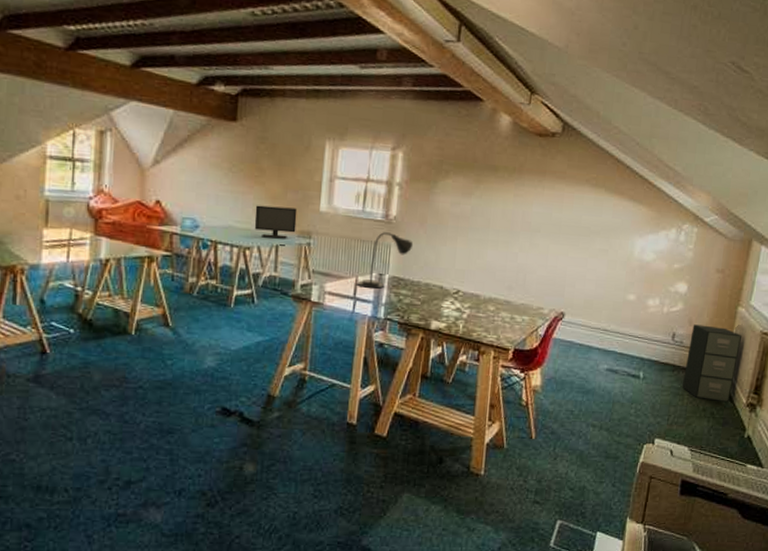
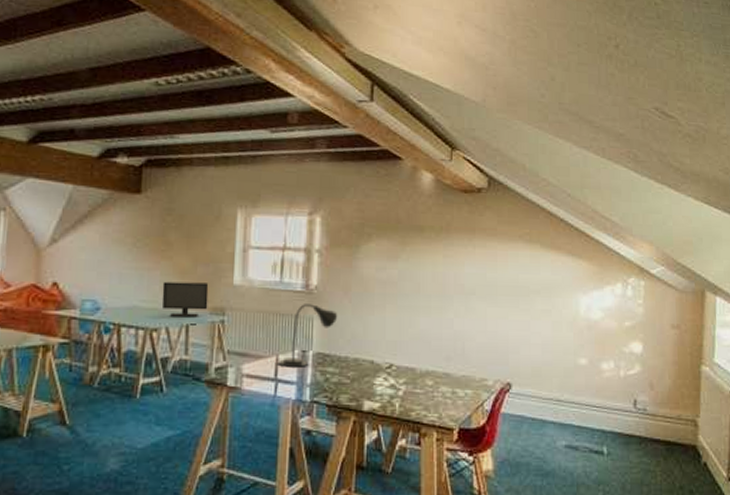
filing cabinet: present [681,324,742,403] -> none [652,388,711,478]

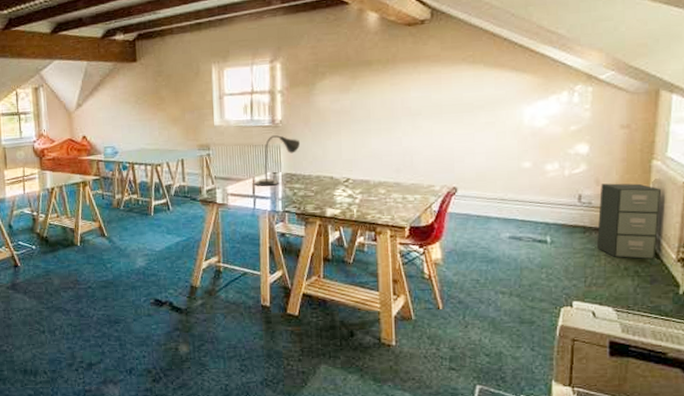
computer monitor: present [161,281,209,318] -> none [160,126,196,154]
filing cabinet: none [652,388,711,478] -> present [596,183,662,260]

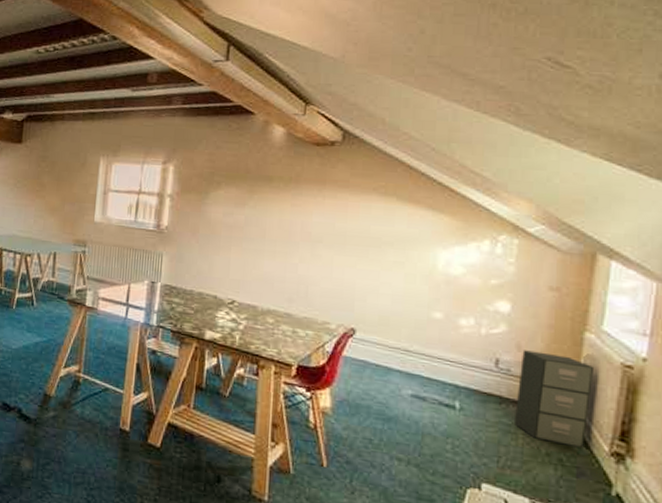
desk lamp: present [254,135,301,186] -> none [129,241,186,296]

